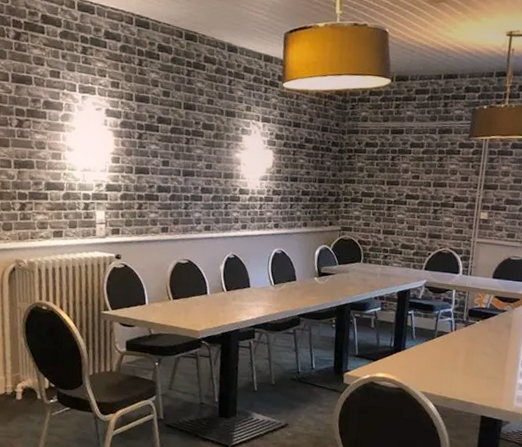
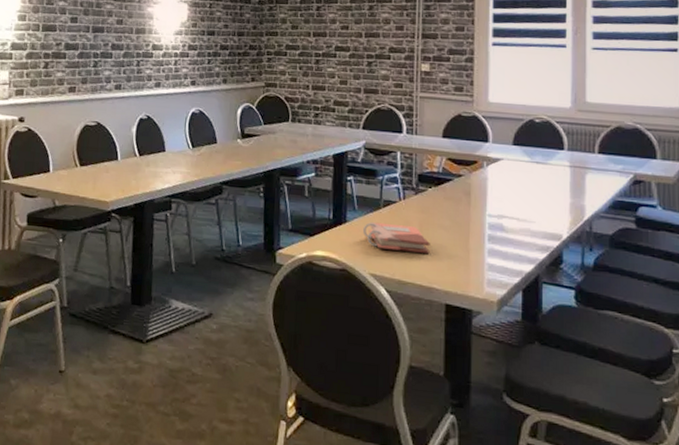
phonebook: none [419,349,474,375] -> present [363,221,430,254]

